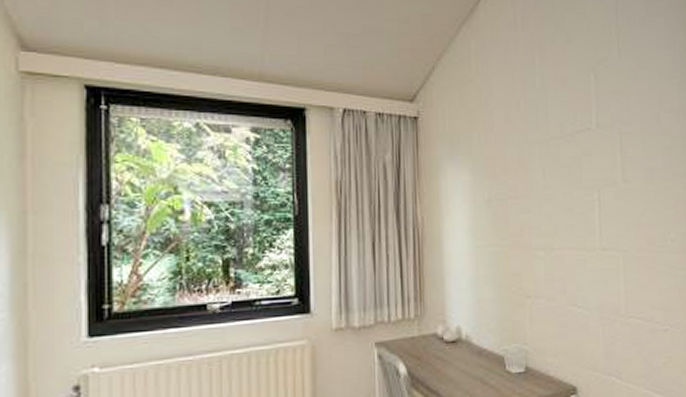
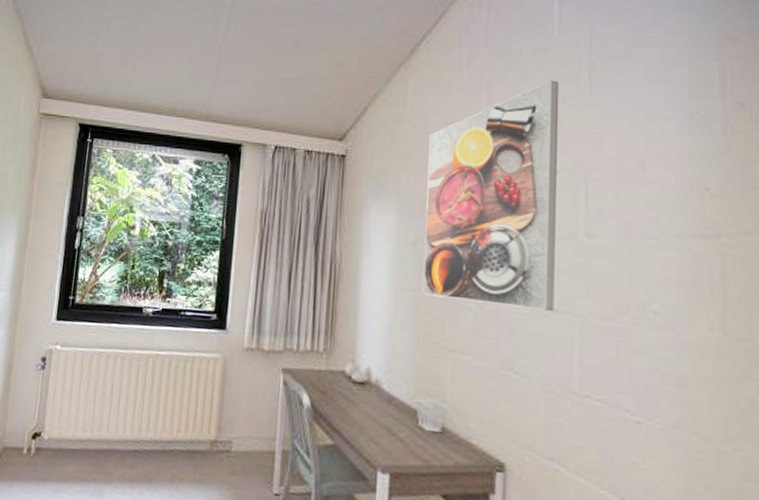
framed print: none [494,43,604,251] -> present [423,80,560,312]

